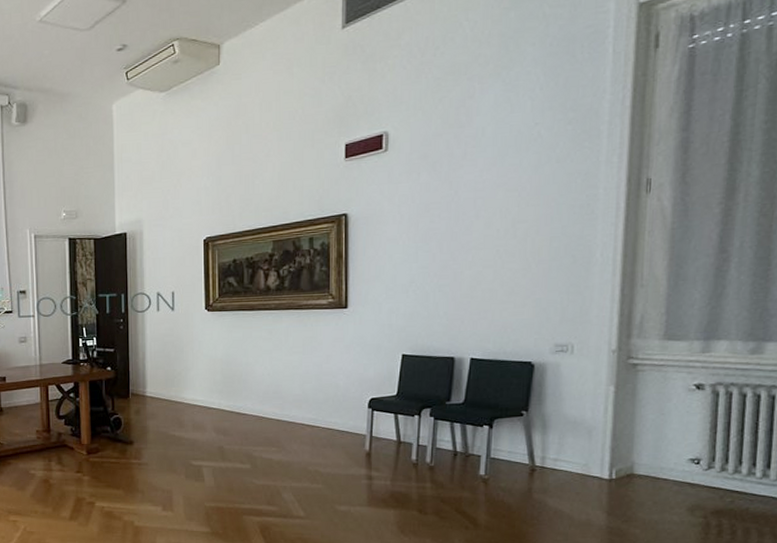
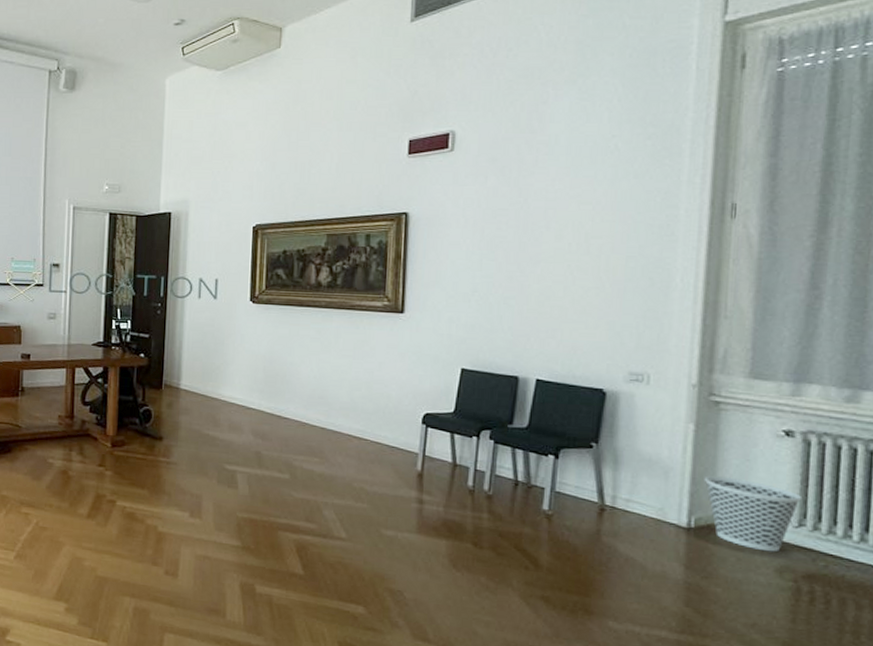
wastebasket: none [623,431,712,494] -> present [704,476,803,552]

